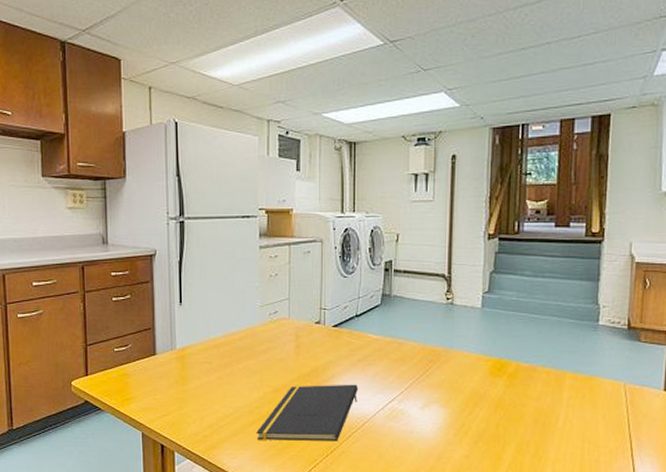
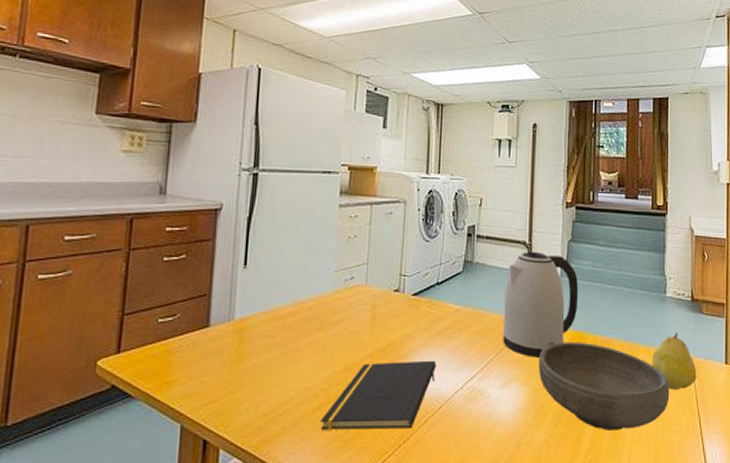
kettle: none [422,283,501,383] -> present [503,251,579,357]
bowl: none [458,368,599,450] -> present [538,342,670,430]
fruit: none [580,359,630,415] -> present [652,331,697,391]

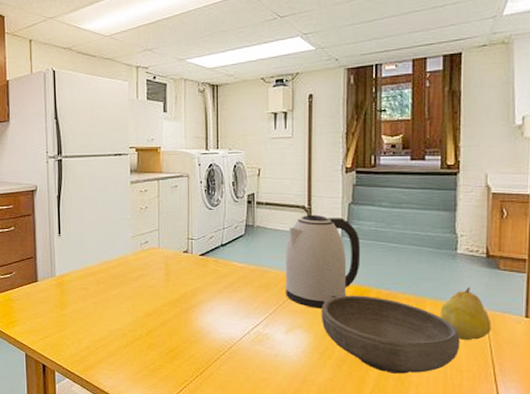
notepad: present [321,360,437,430] -> none [130,309,226,363]

